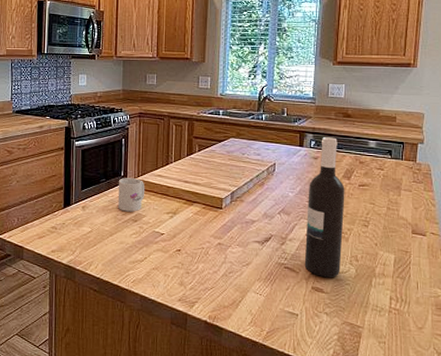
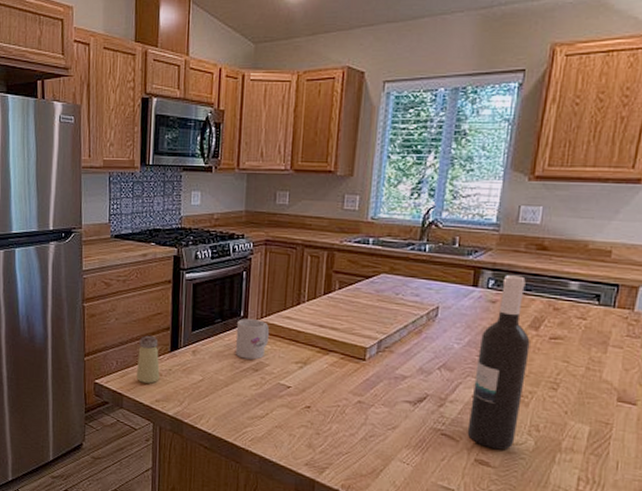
saltshaker: none [35,194,55,236] -> present [137,335,160,384]

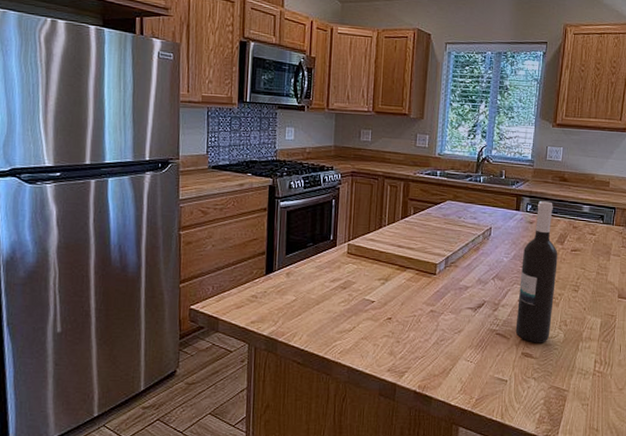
saltshaker: present [137,335,160,384] -> none [233,260,255,306]
mug: present [236,319,270,360] -> none [326,242,356,279]

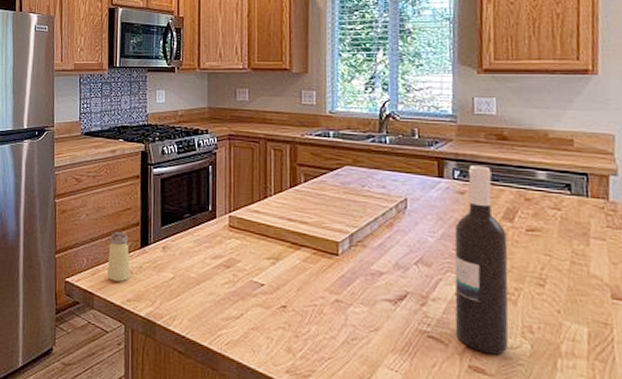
saltshaker: none [233,260,255,306] -> present [108,231,130,282]

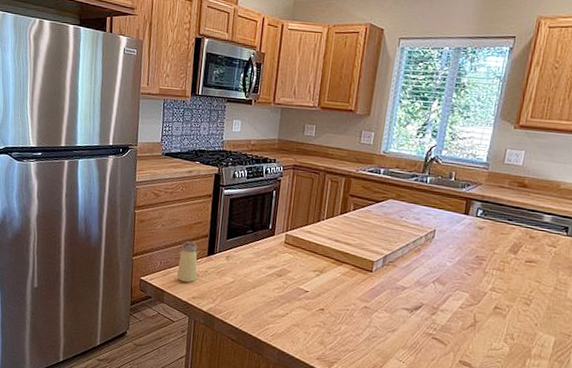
wine bottle: present [454,165,509,355] -> none [454,206,510,354]

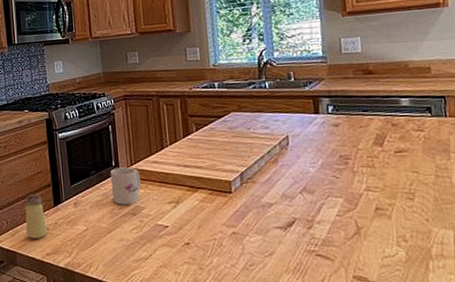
mug: none [263,231,293,267] -> present [110,167,142,205]

